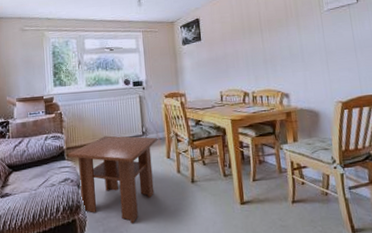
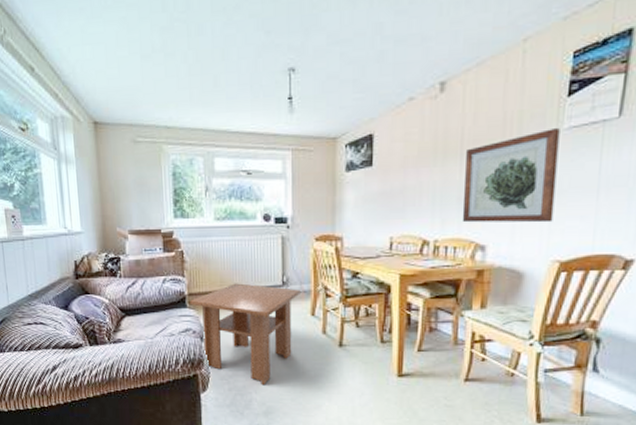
wall art: none [264,11,331,78] -> present [462,128,560,223]

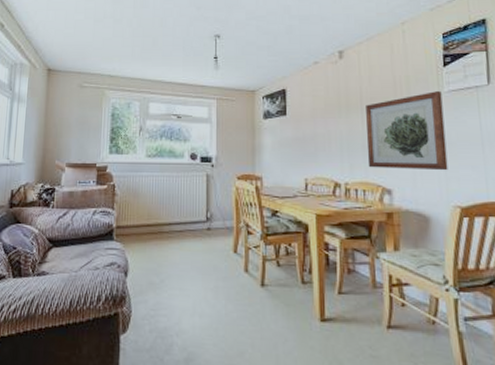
coffee table: present [190,283,302,386] -> none [117,217,225,328]

